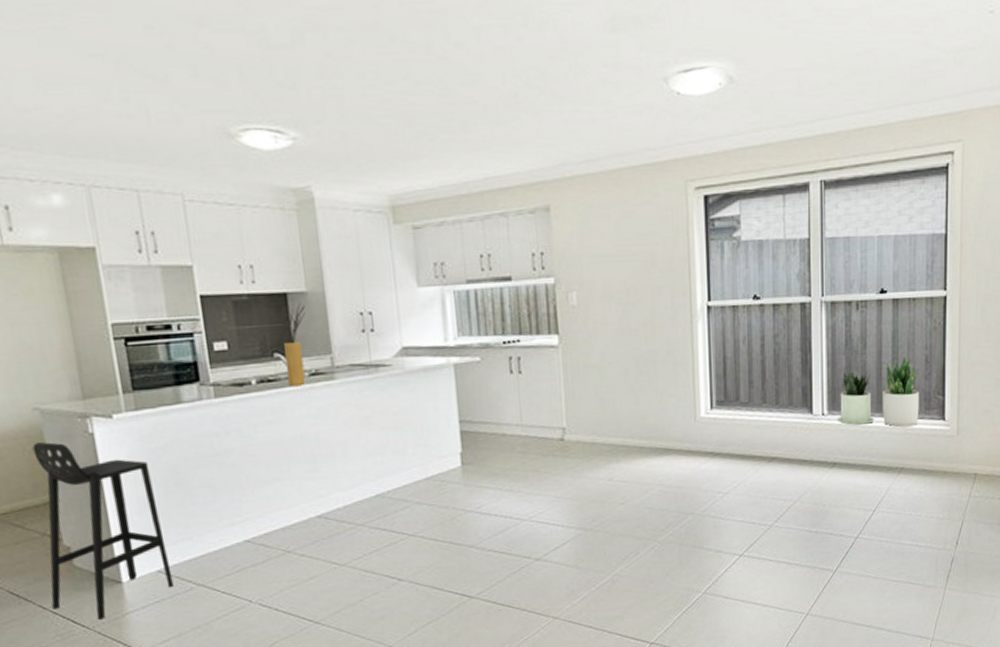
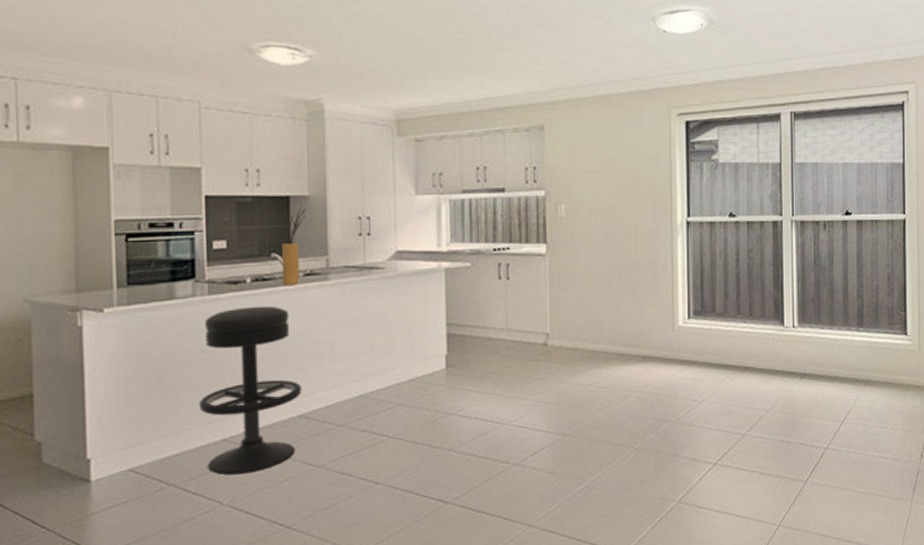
bar stool: present [32,442,174,620] -> none [13,334,144,520]
bar stool: none [214,407,319,575] -> present [198,305,302,475]
planter: present [838,370,875,426] -> none [807,285,842,339]
planter: present [883,357,919,428] -> none [849,275,883,342]

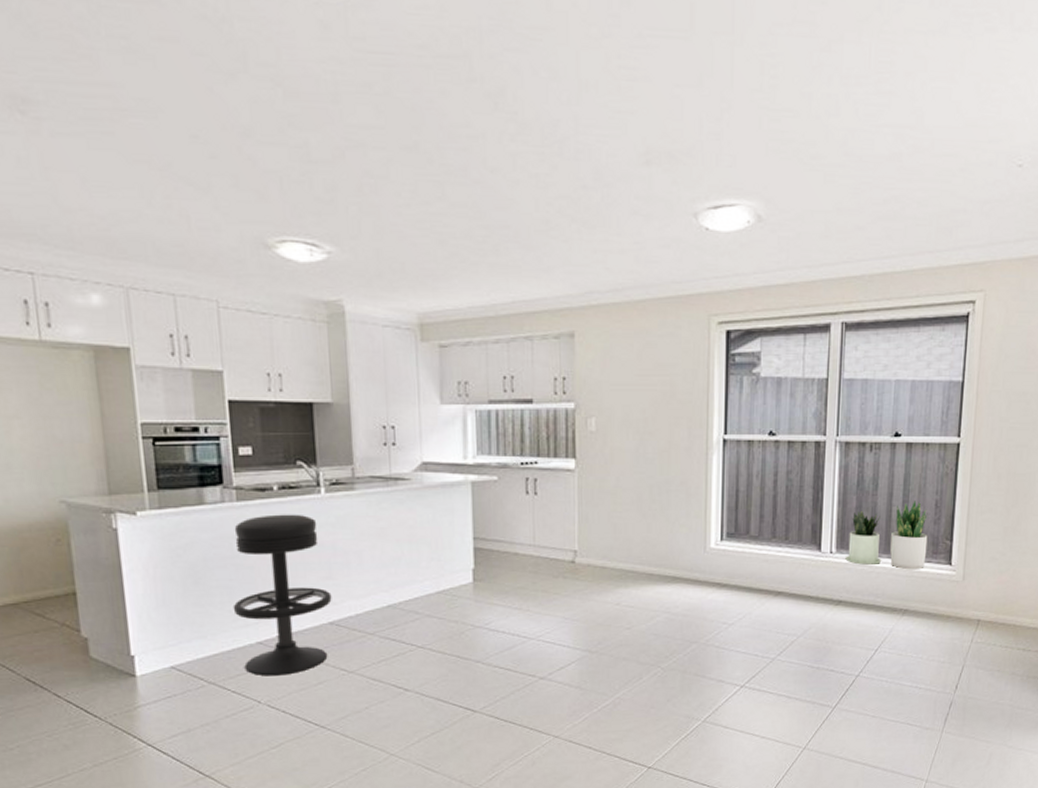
vase: present [280,207,306,287] -> none [304,414,330,495]
planter: none [807,285,842,339] -> present [845,510,882,566]
planter: none [849,275,883,342] -> present [890,501,928,570]

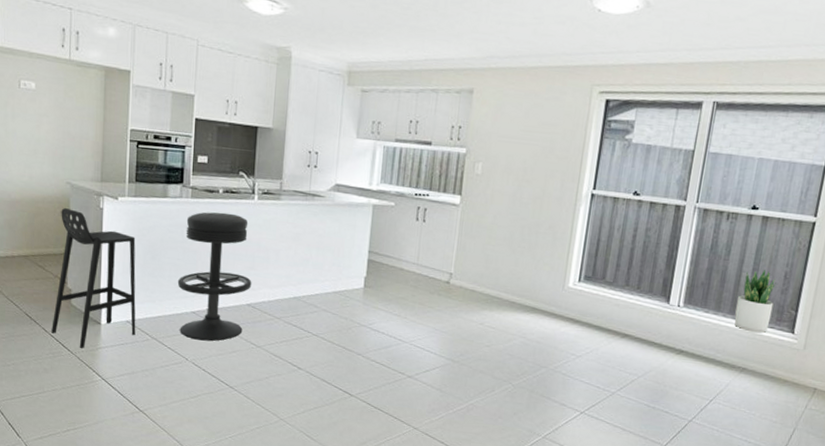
bar stool: none [57,535,186,711] -> present [51,208,136,348]
planter: present [845,510,882,566] -> none [691,272,730,324]

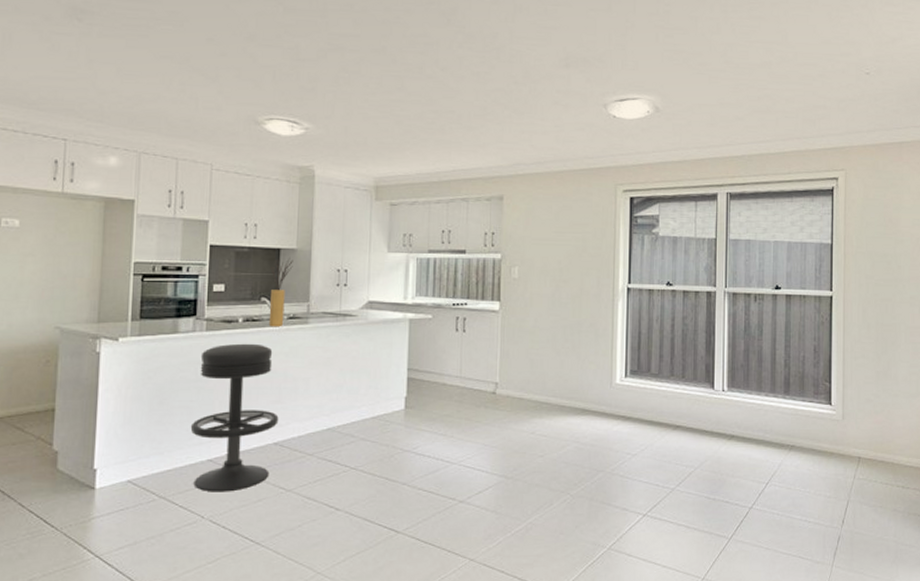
bar stool: present [51,208,136,348] -> none [30,357,140,522]
vase: none [245,136,269,201] -> present [268,258,293,327]
planter: present [734,270,776,334] -> none [776,346,809,409]

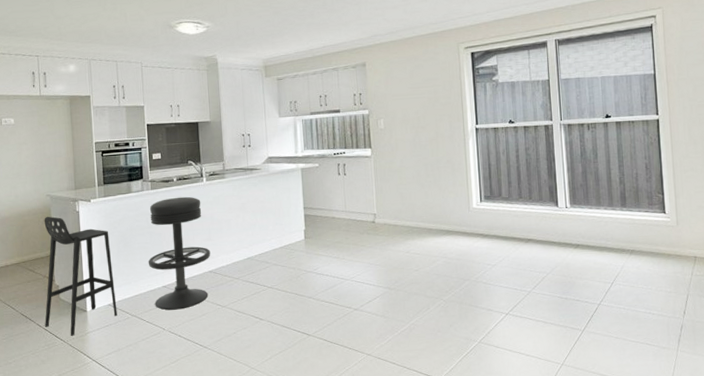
bar stool: none [30,357,140,522] -> present [44,216,118,336]
vase: present [268,258,293,327] -> none [193,129,209,183]

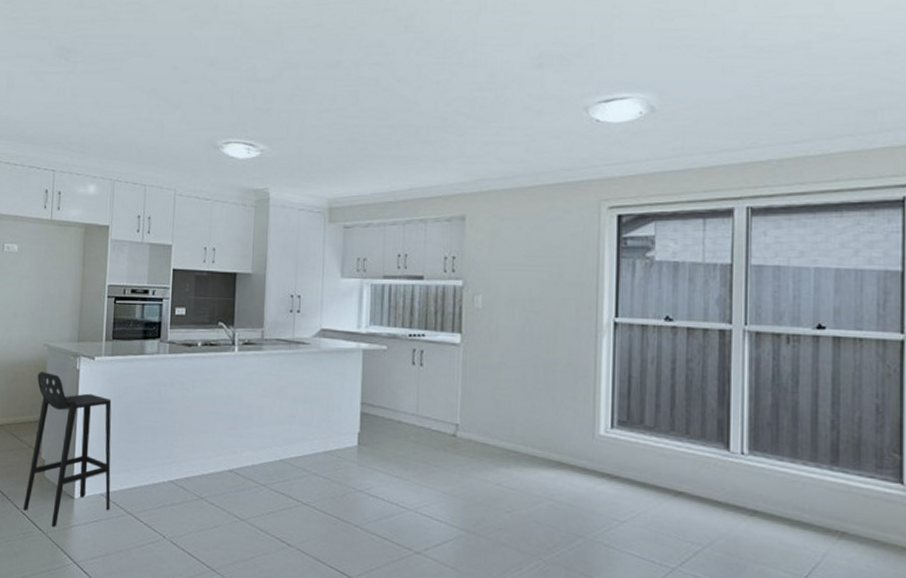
bar stool: present [148,196,211,310] -> none [154,367,234,515]

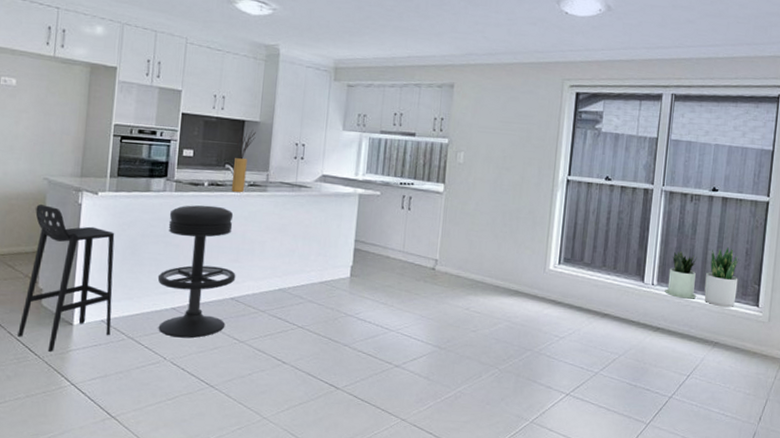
bar stool: none [154,367,234,515] -> present [157,205,236,338]
vase: none [225,283,249,353] -> present [231,130,256,193]
planter: none [760,408,808,474] -> present [665,250,697,300]
planter: none [819,403,868,486] -> present [704,247,739,308]

